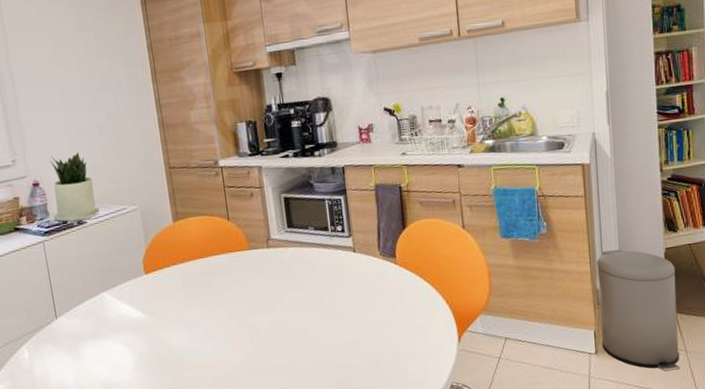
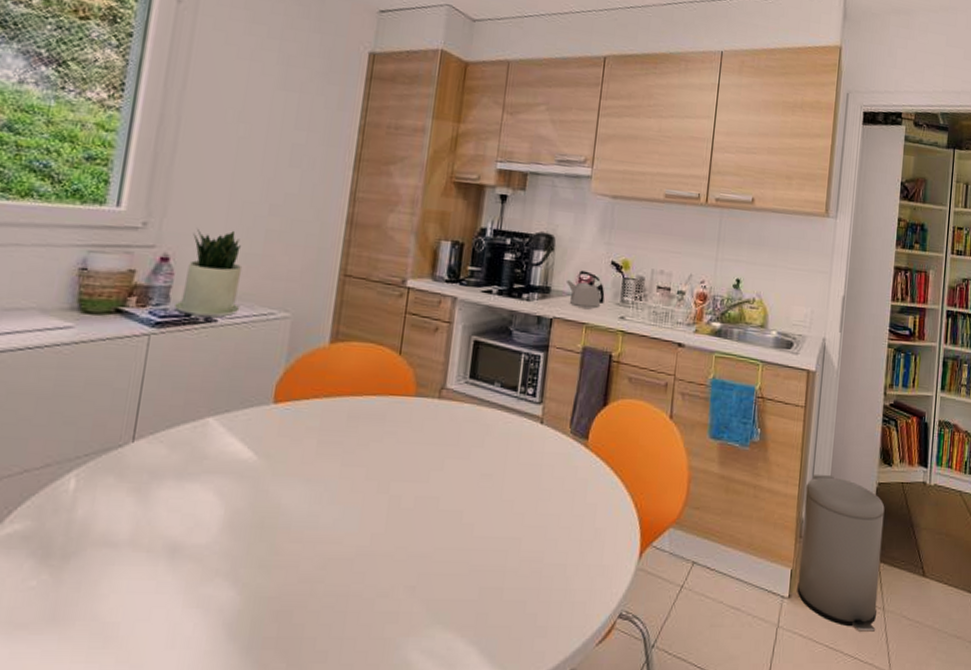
kettle: none [348,121,385,154] -> present [565,270,605,310]

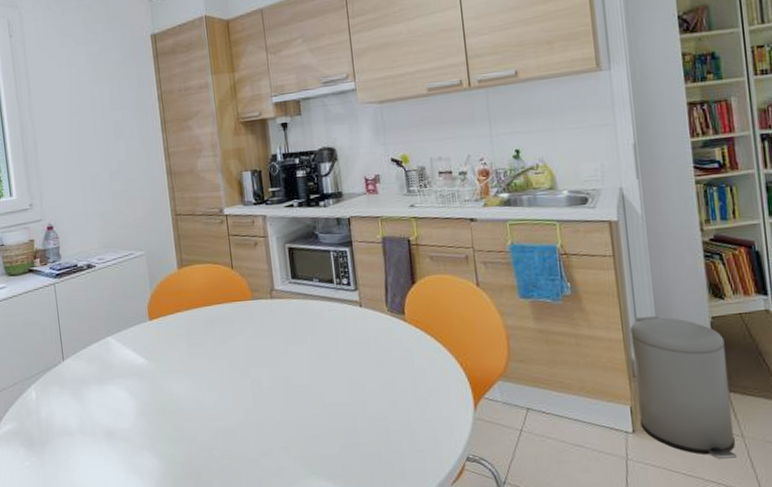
planter: present [173,230,243,318] -> none [64,197,109,266]
kettle: present [565,270,605,310] -> none [354,171,392,205]

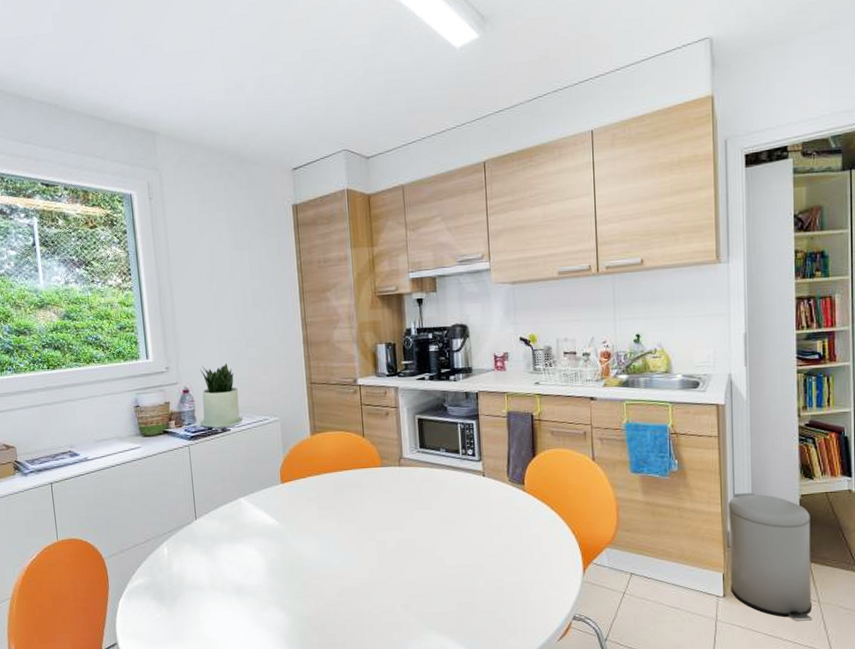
planter: none [64,197,109,266] -> present [199,362,244,429]

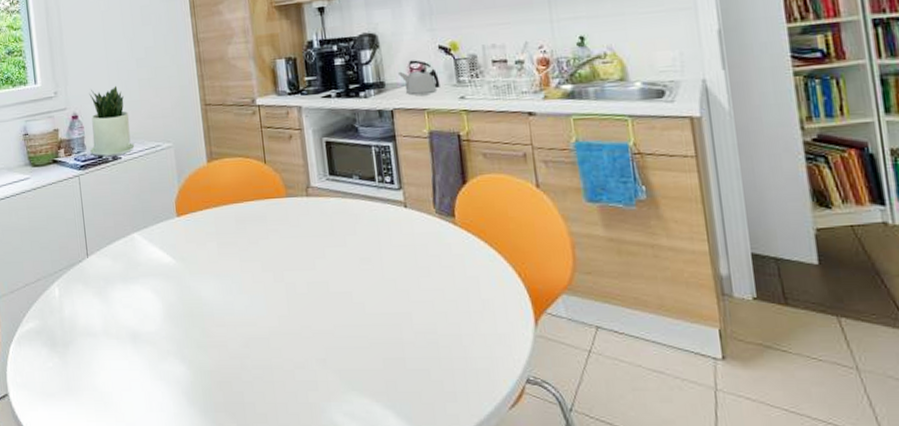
kettle: none [483,349,519,381] -> present [397,60,440,96]
pedal bin: present [728,492,813,621] -> none [717,225,852,394]

